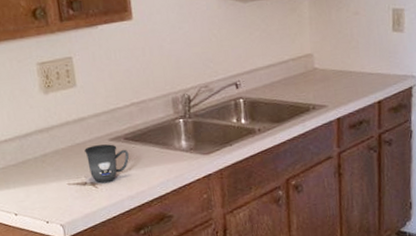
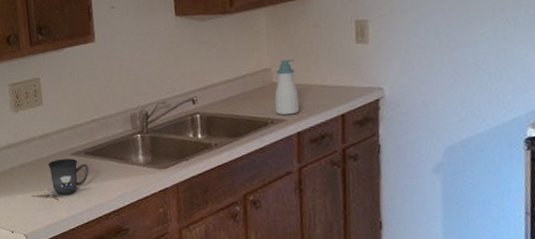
soap bottle: none [316,45,340,101] -> present [274,59,300,115]

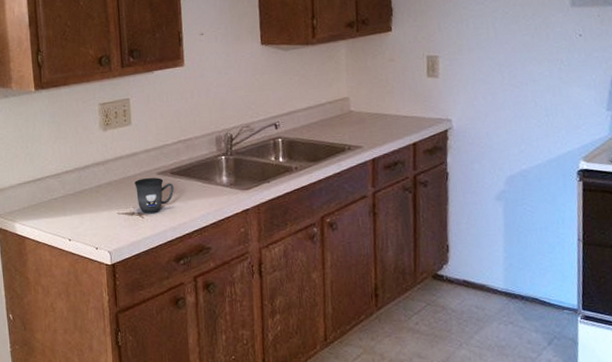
soap bottle: present [274,59,300,115] -> none [351,89,375,142]

